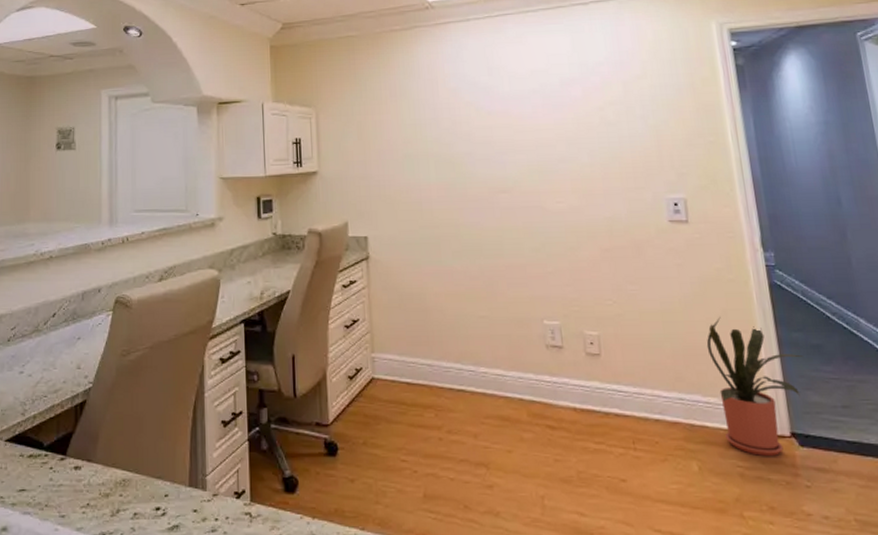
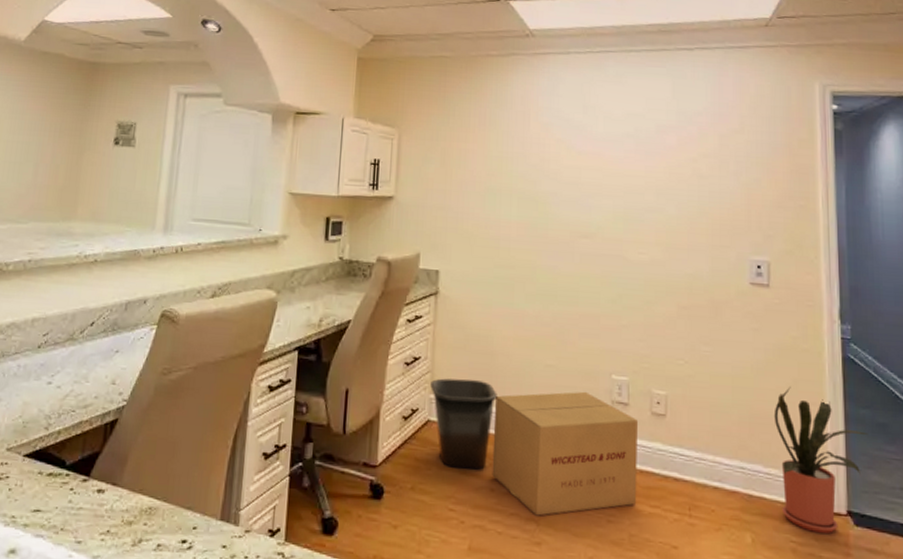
waste bin: none [371,336,436,421] -> present [430,378,497,469]
box: none [434,338,581,460] -> present [492,391,637,516]

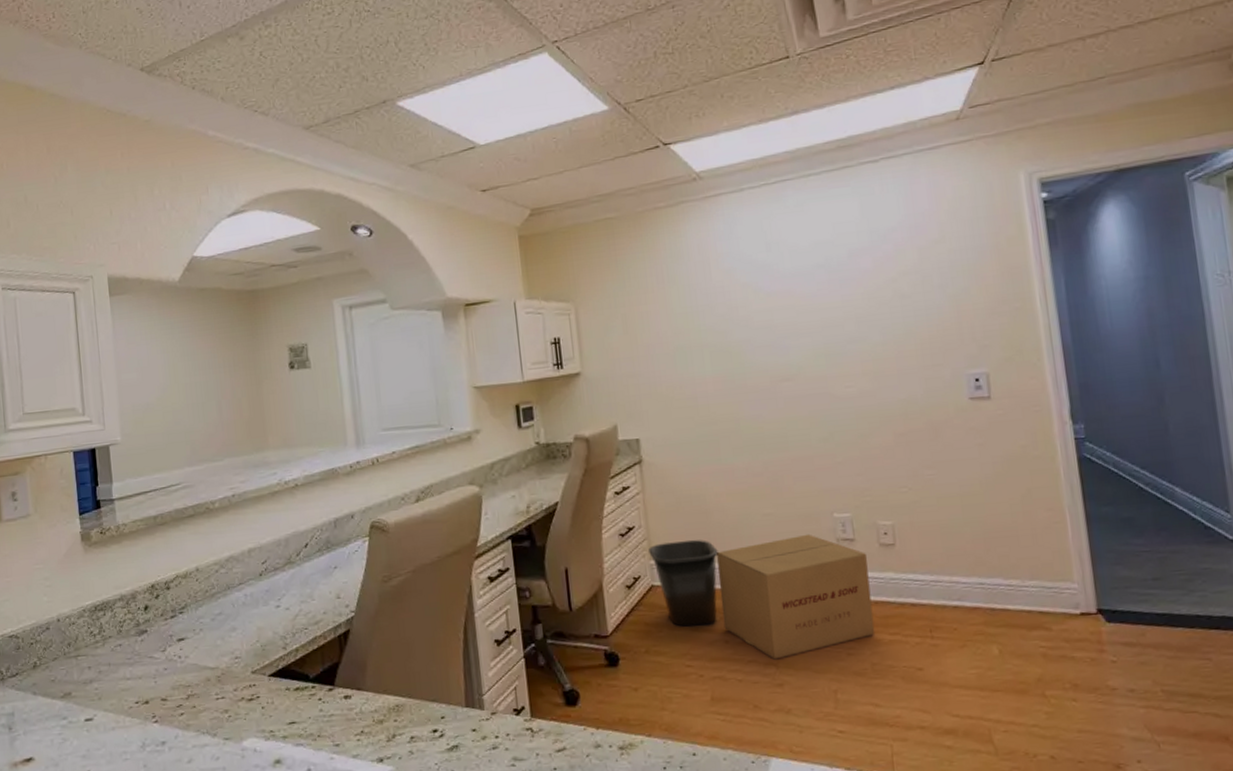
house plant: present [774,387,869,533] -> none [1009,496,1114,635]

